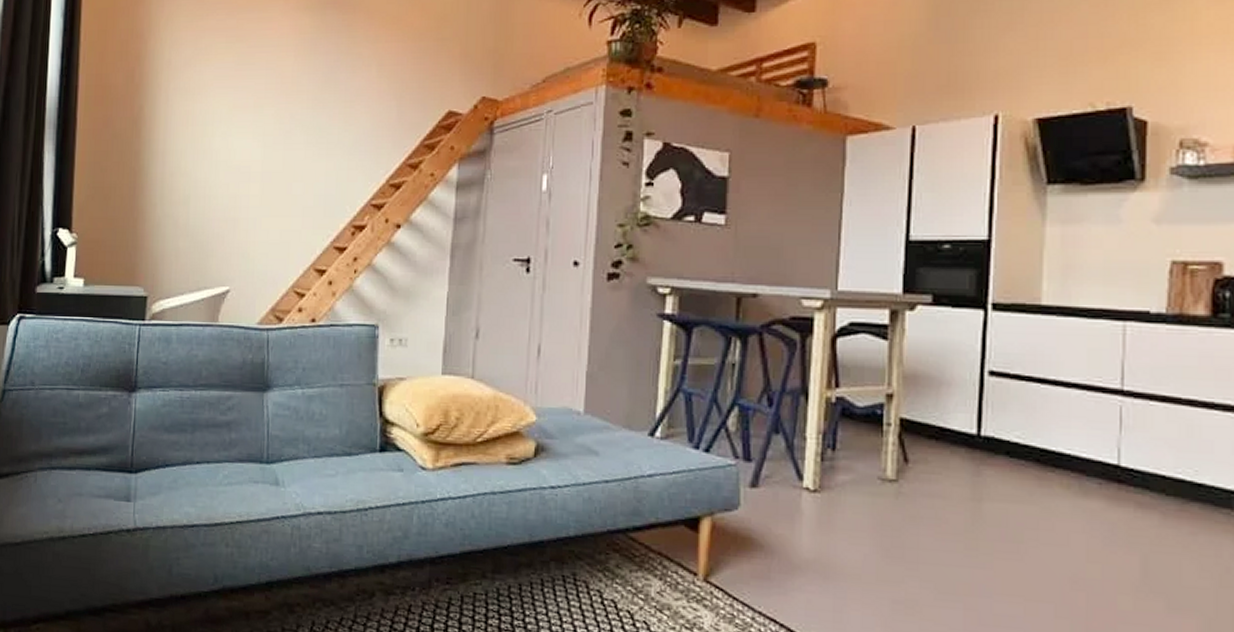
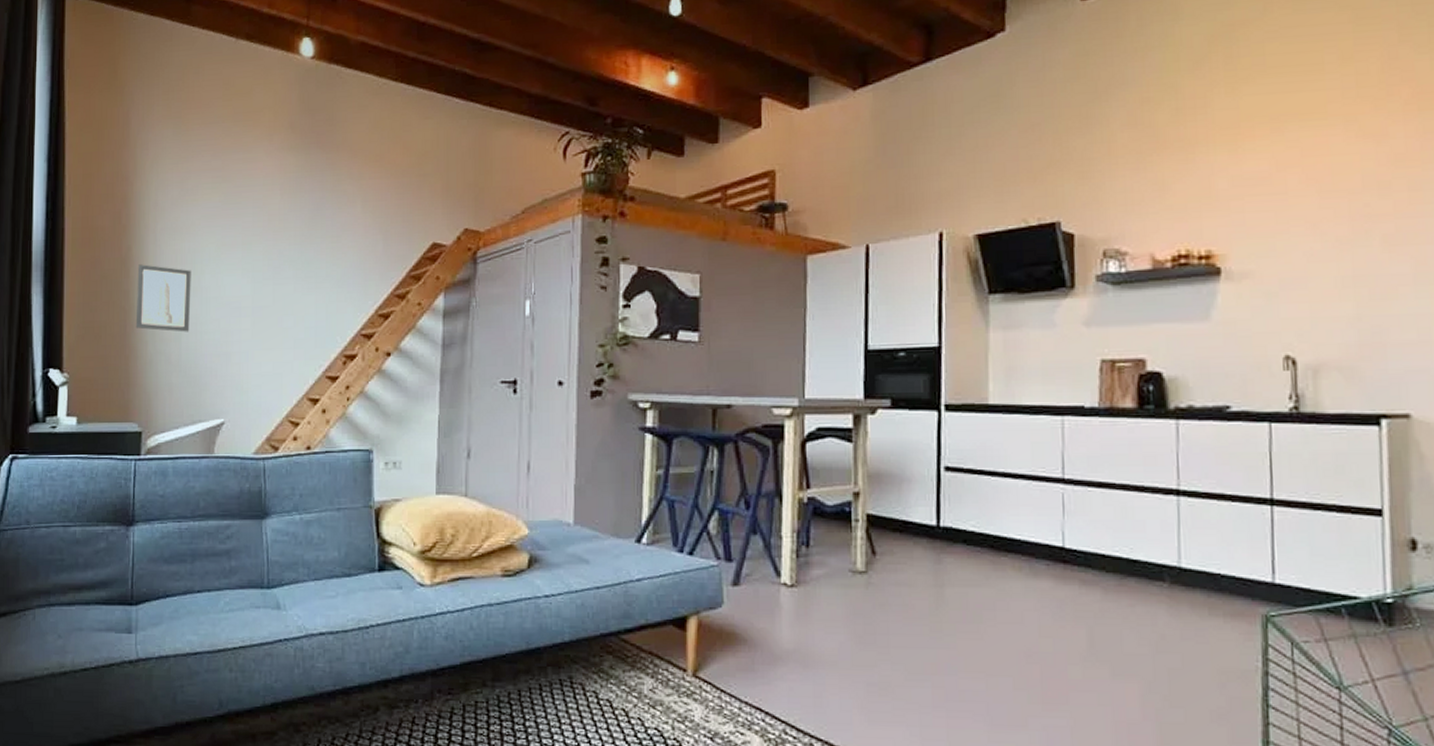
wall art: none [145,124,202,196] -> present [135,264,191,332]

